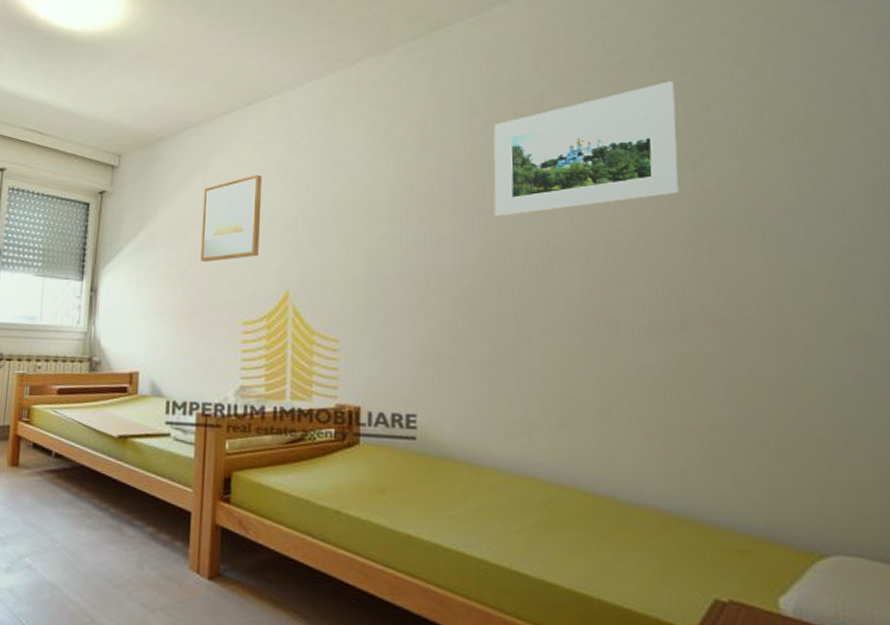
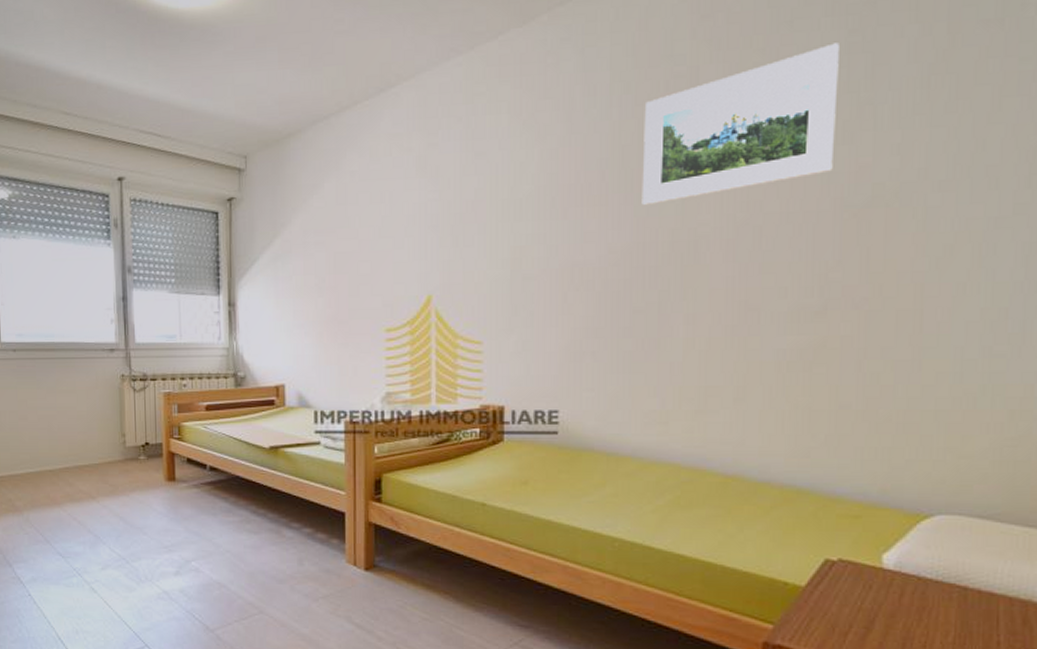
wall art: present [201,174,263,262] -> none [338,171,400,269]

